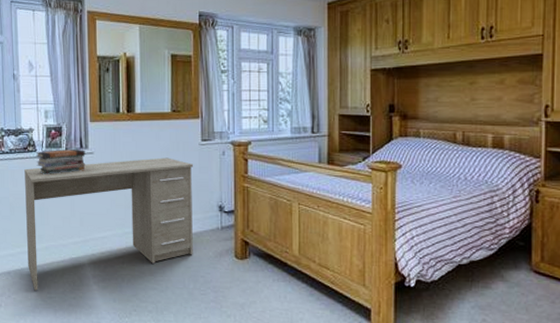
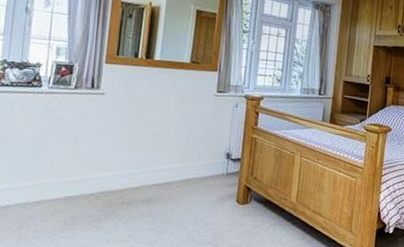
desk: present [24,157,194,291] -> none [15,103,207,229]
book stack: present [36,148,86,174] -> none [39,87,96,111]

